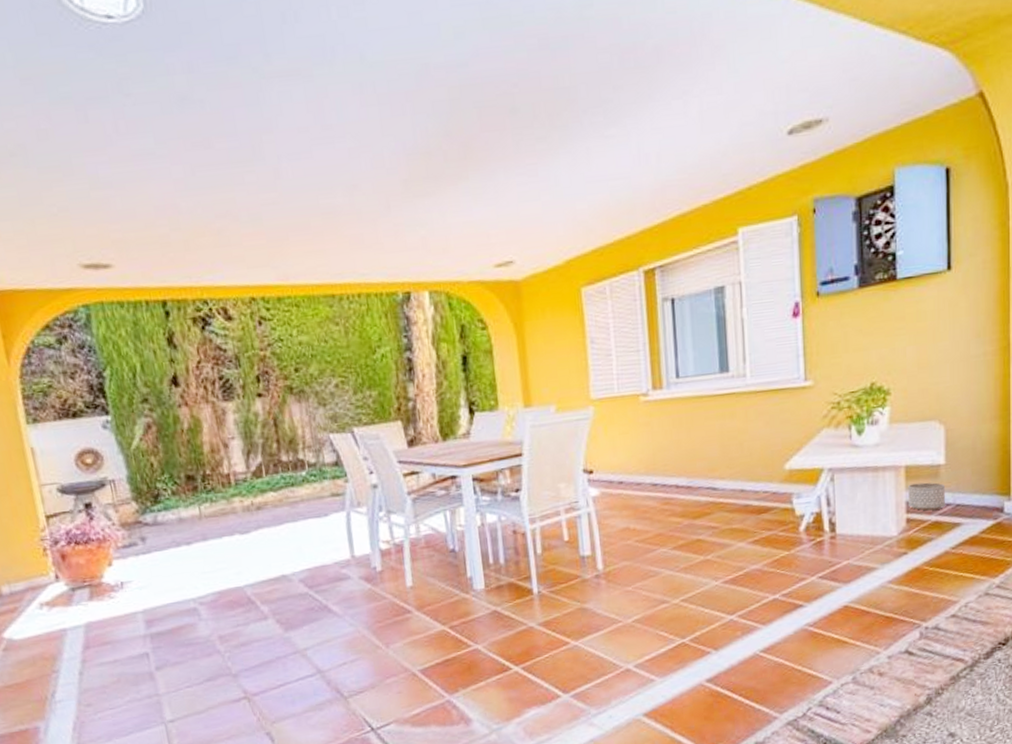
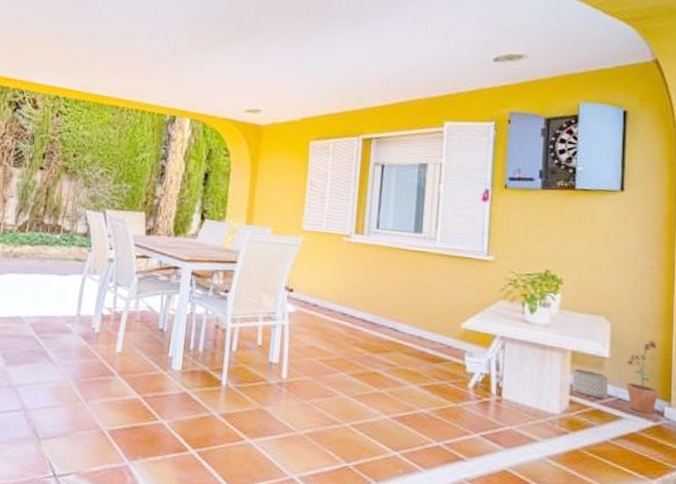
potted plant: none [964,435,998,514] -> present [626,340,659,414]

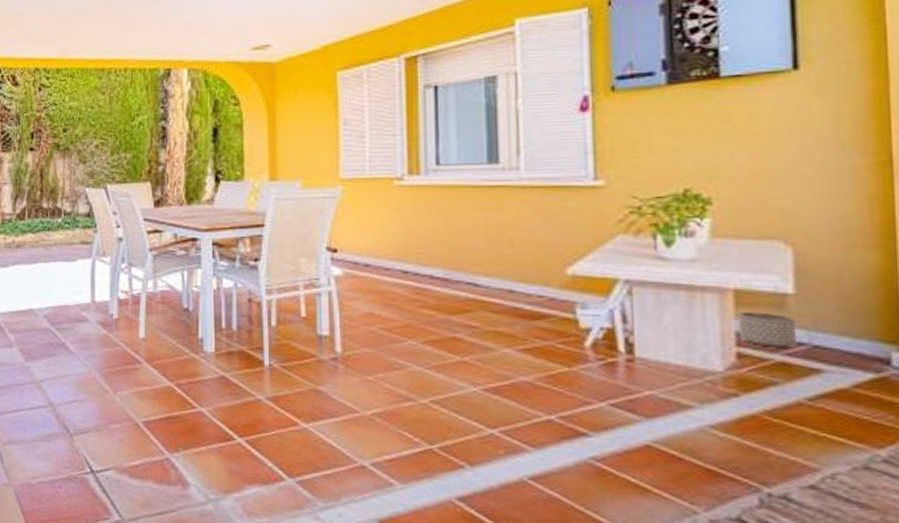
potted plant: present [626,340,659,414] -> none [824,266,880,363]

